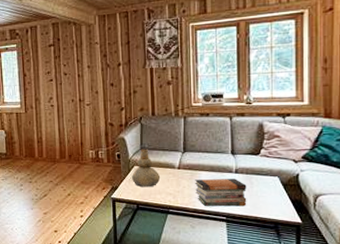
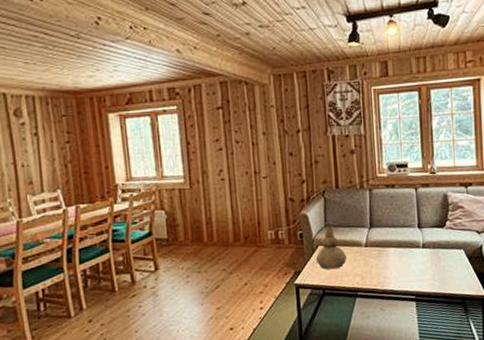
book stack: present [195,179,247,207] -> none [383,254,435,286]

